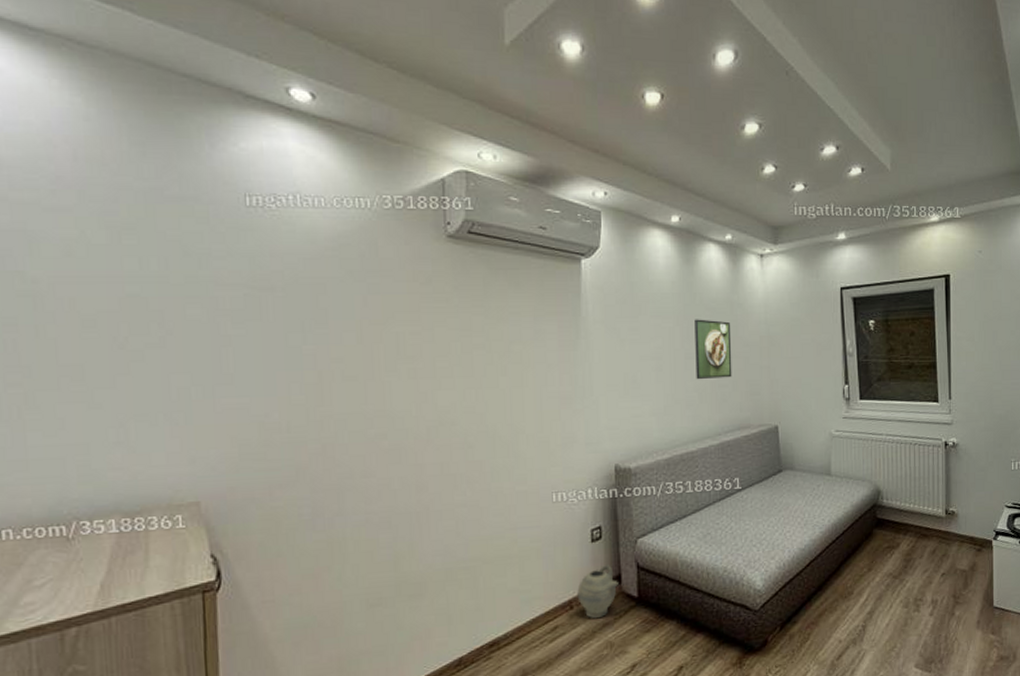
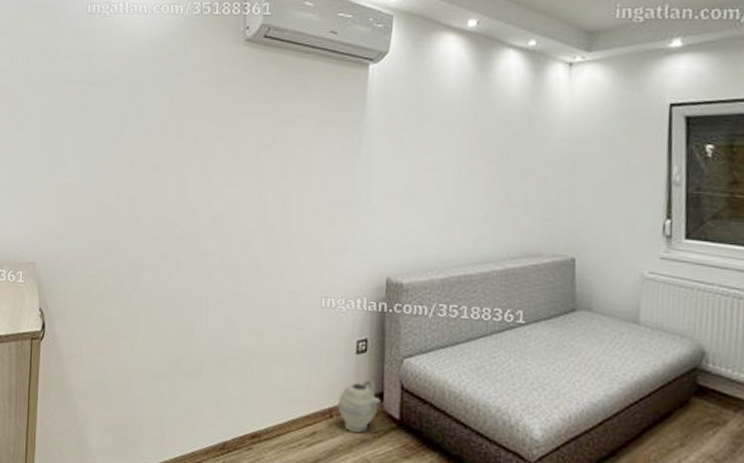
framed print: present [694,319,732,380] -> none [482,131,527,199]

